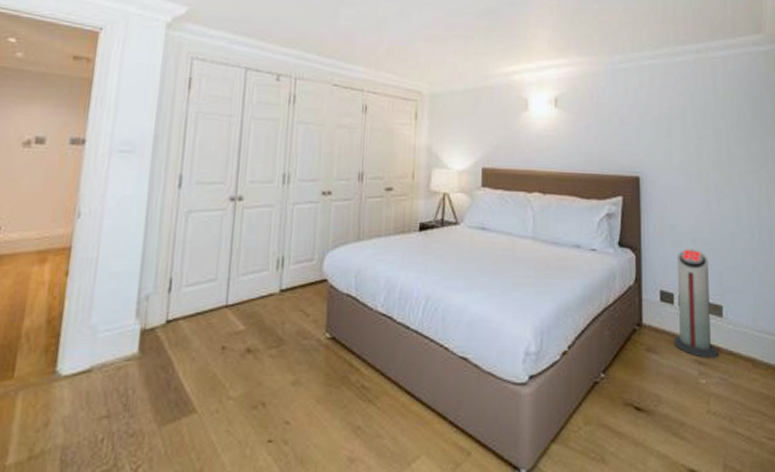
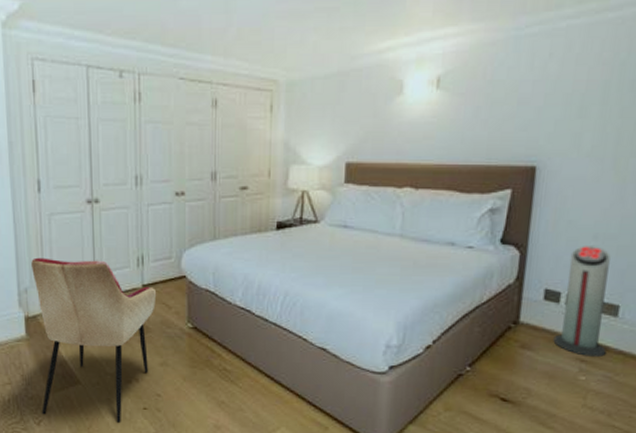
armchair: none [142,259,295,462] -> present [31,257,157,423]

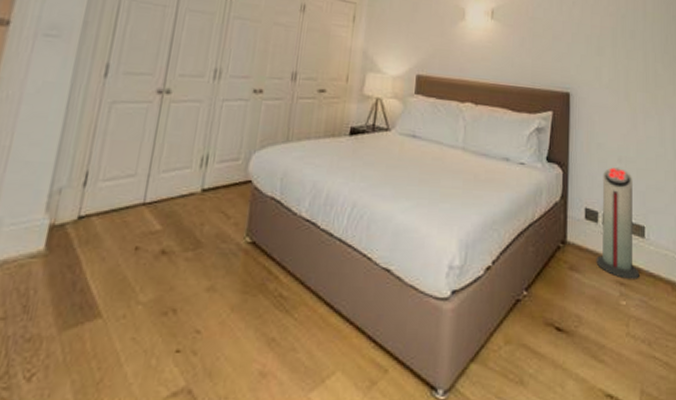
armchair: present [31,257,157,423] -> none [37,151,217,373]

